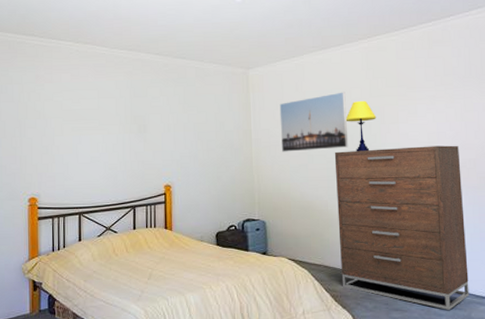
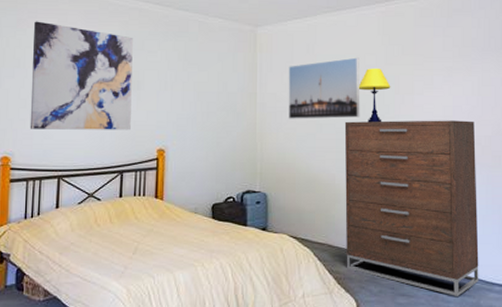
wall art: none [50,76,140,172] -> present [29,21,133,130]

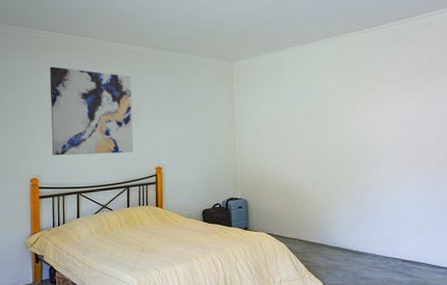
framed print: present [288,57,360,119] -> none [261,83,323,138]
dresser: present [344,120,479,296] -> none [309,132,426,278]
table lamp: present [358,68,391,123] -> none [320,92,348,138]

